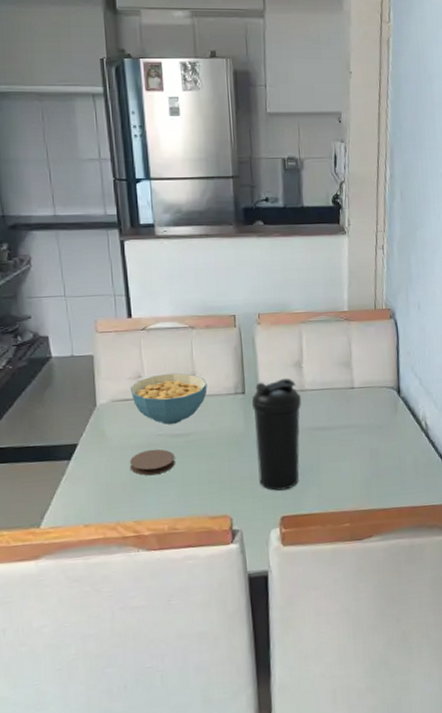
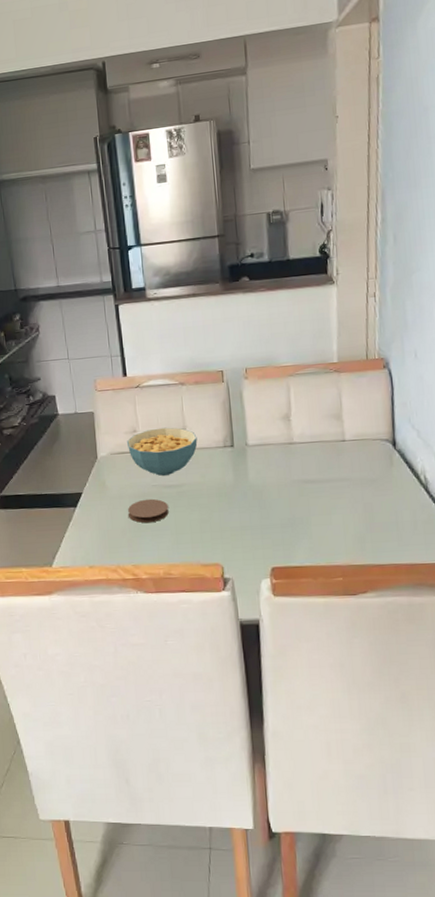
water bottle: present [252,378,301,491] -> none [241,431,290,542]

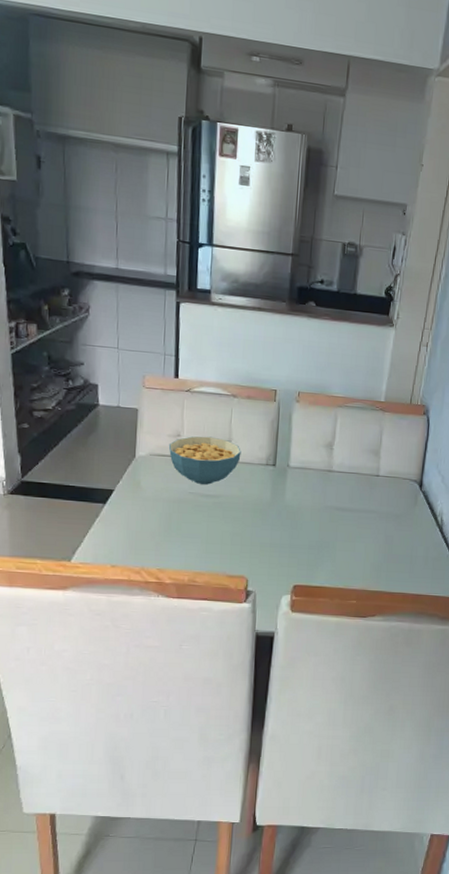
coaster: present [127,498,169,524] -> none [159,505,203,530]

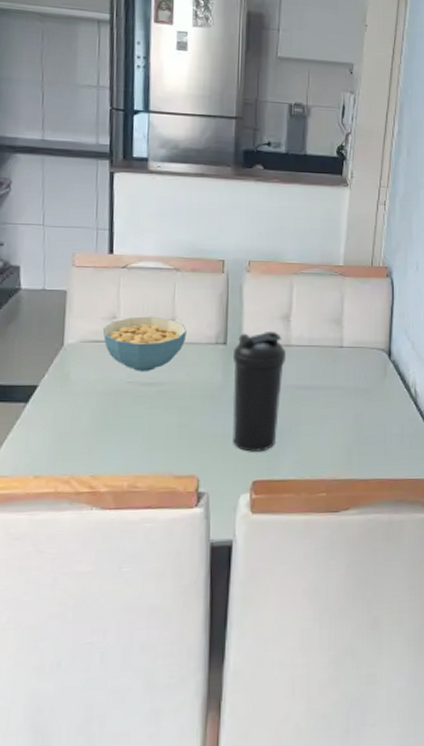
water bottle: none [278,456,328,561] -> present [232,331,286,452]

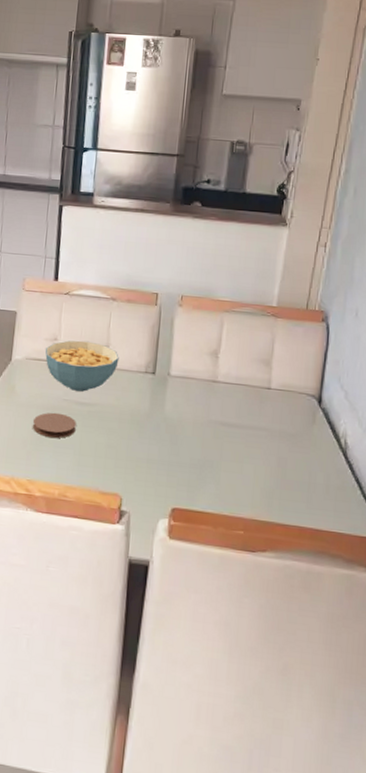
coaster: none [92,397,144,426] -> present [32,412,76,439]
water bottle: present [232,331,286,452] -> none [155,365,212,481]

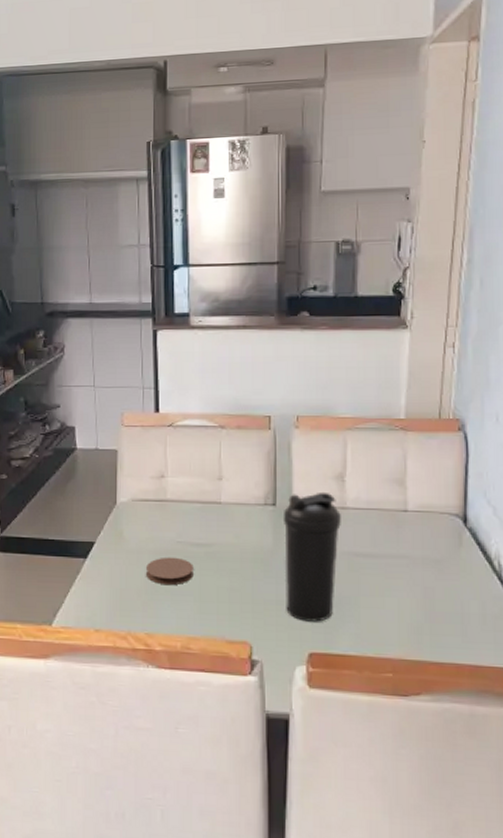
cereal bowl: present [45,340,119,392] -> none [151,475,234,531]
water bottle: none [155,365,212,481] -> present [284,491,341,622]

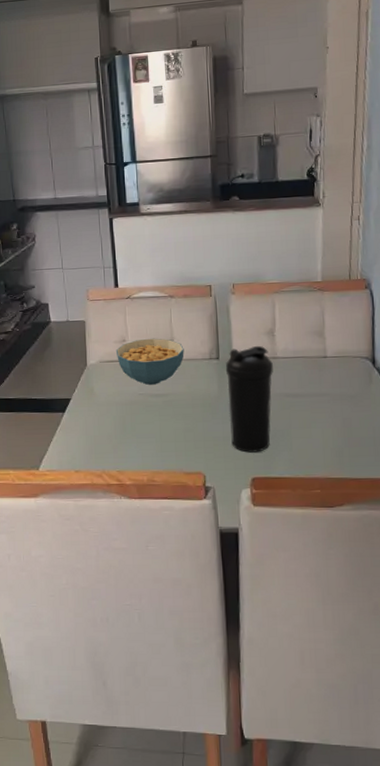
coaster: present [145,557,194,586] -> none [114,406,154,431]
cereal bowl: none [151,475,234,531] -> present [115,338,184,385]

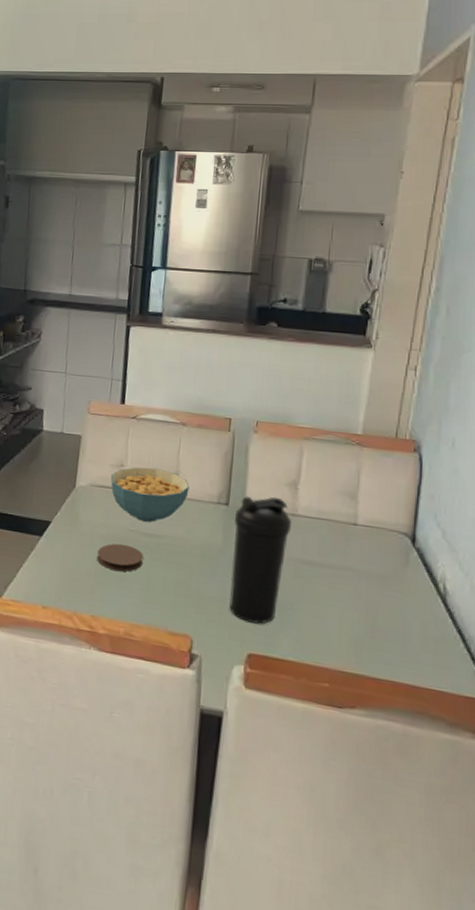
coaster: none [114,406,154,431] -> present [97,543,144,572]

